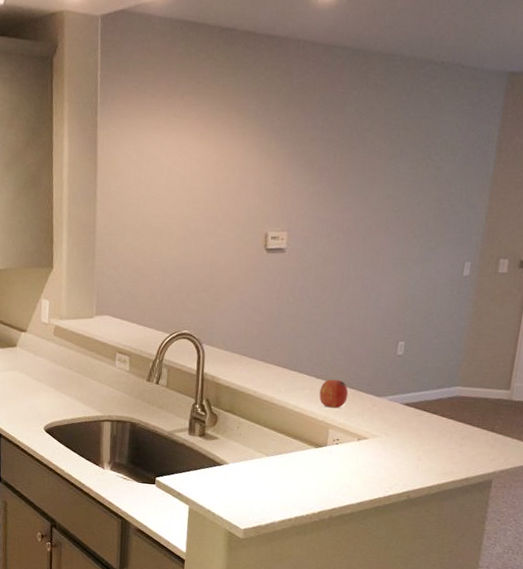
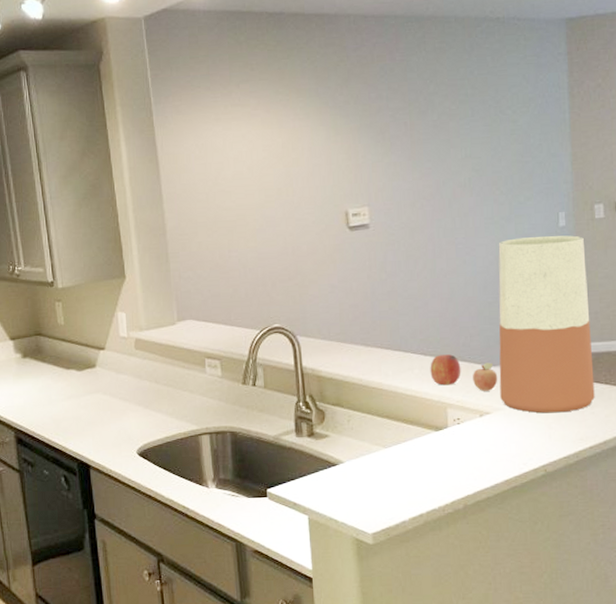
fruit: none [357,392,381,419] -> present [473,362,498,391]
vase: none [379,281,484,447] -> present [498,235,595,414]

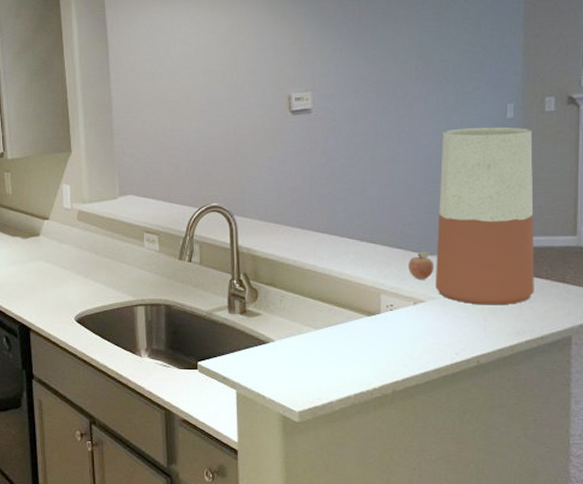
fruit: present [430,354,461,386] -> none [365,241,397,272]

